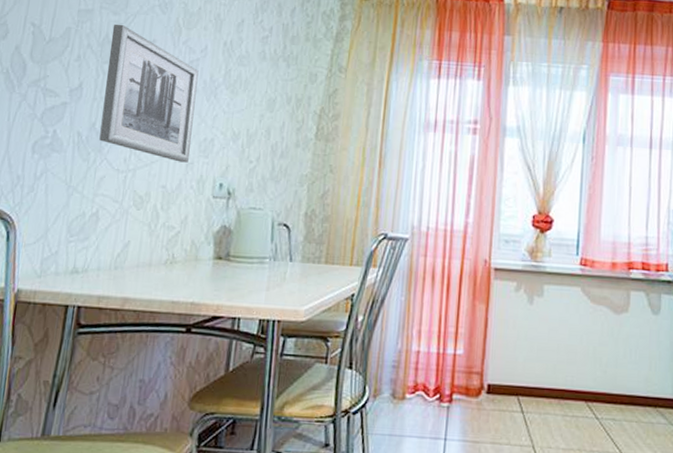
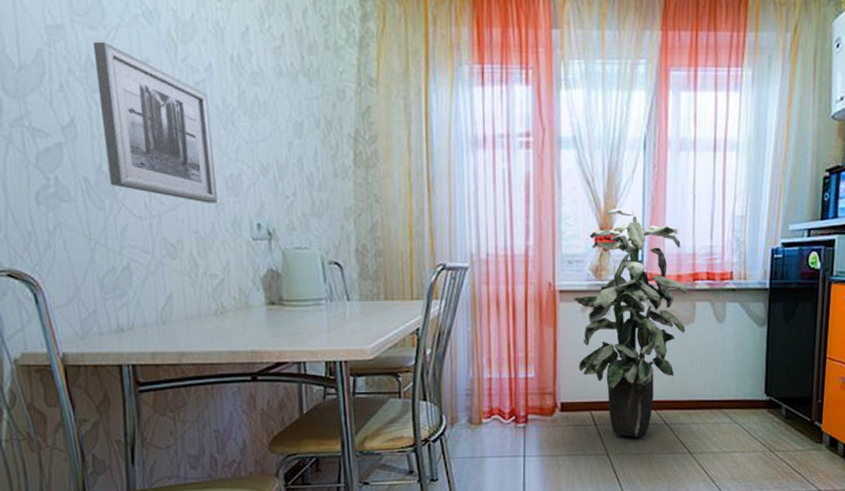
indoor plant: none [508,193,623,430] -> present [574,208,688,437]

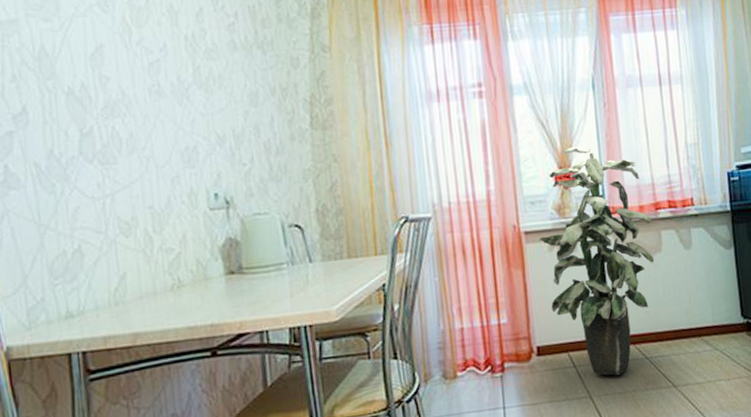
wall art: present [92,41,217,203] -> none [46,31,173,178]

